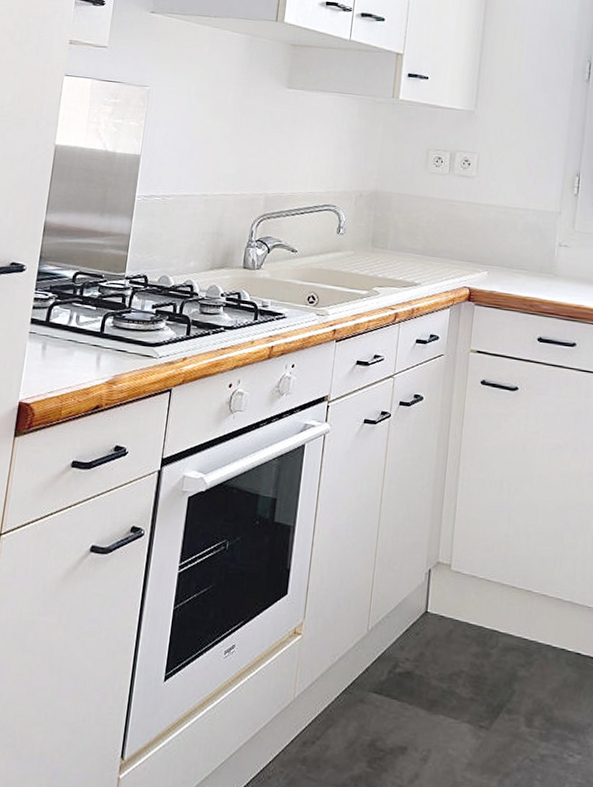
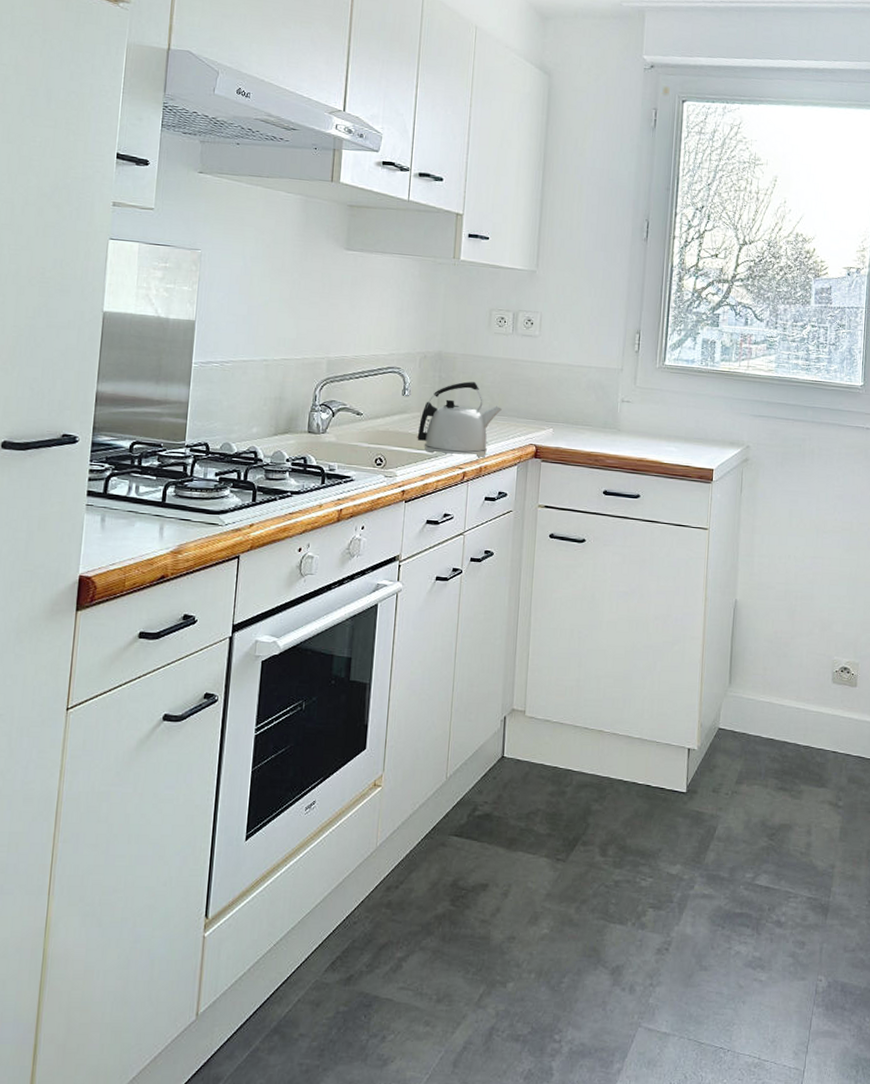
kettle: none [350,221,436,298] -> present [417,381,502,457]

